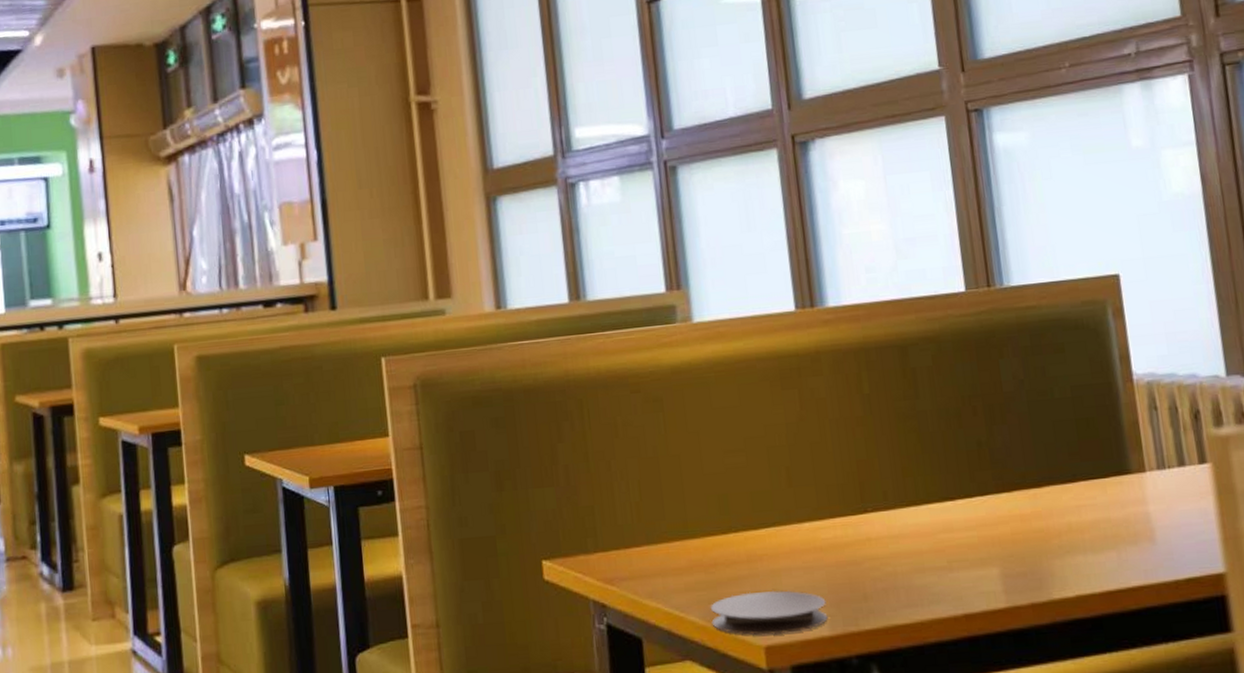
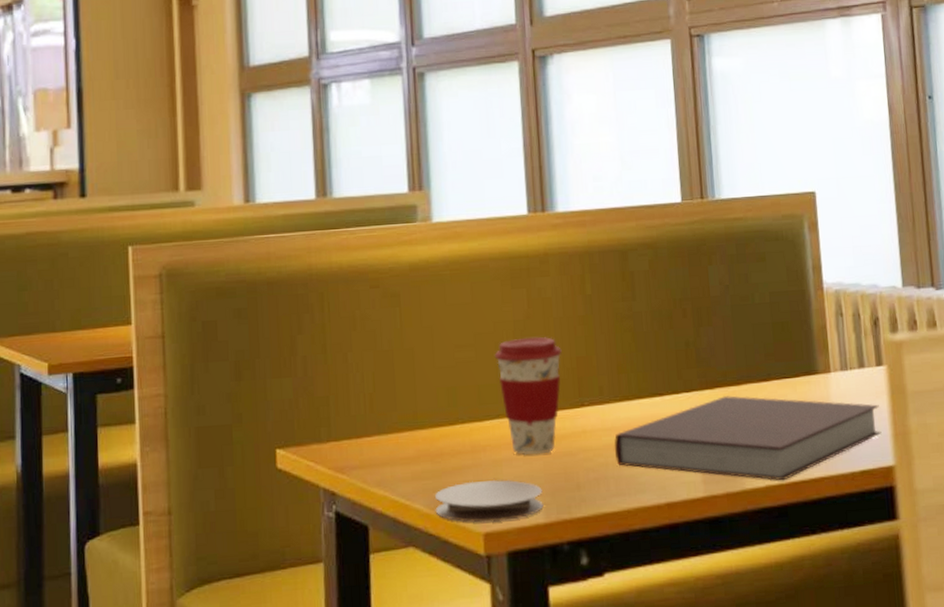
coffee cup: none [766,440,841,565] -> present [494,336,562,456]
notebook: none [902,498,1209,590] -> present [614,395,882,481]

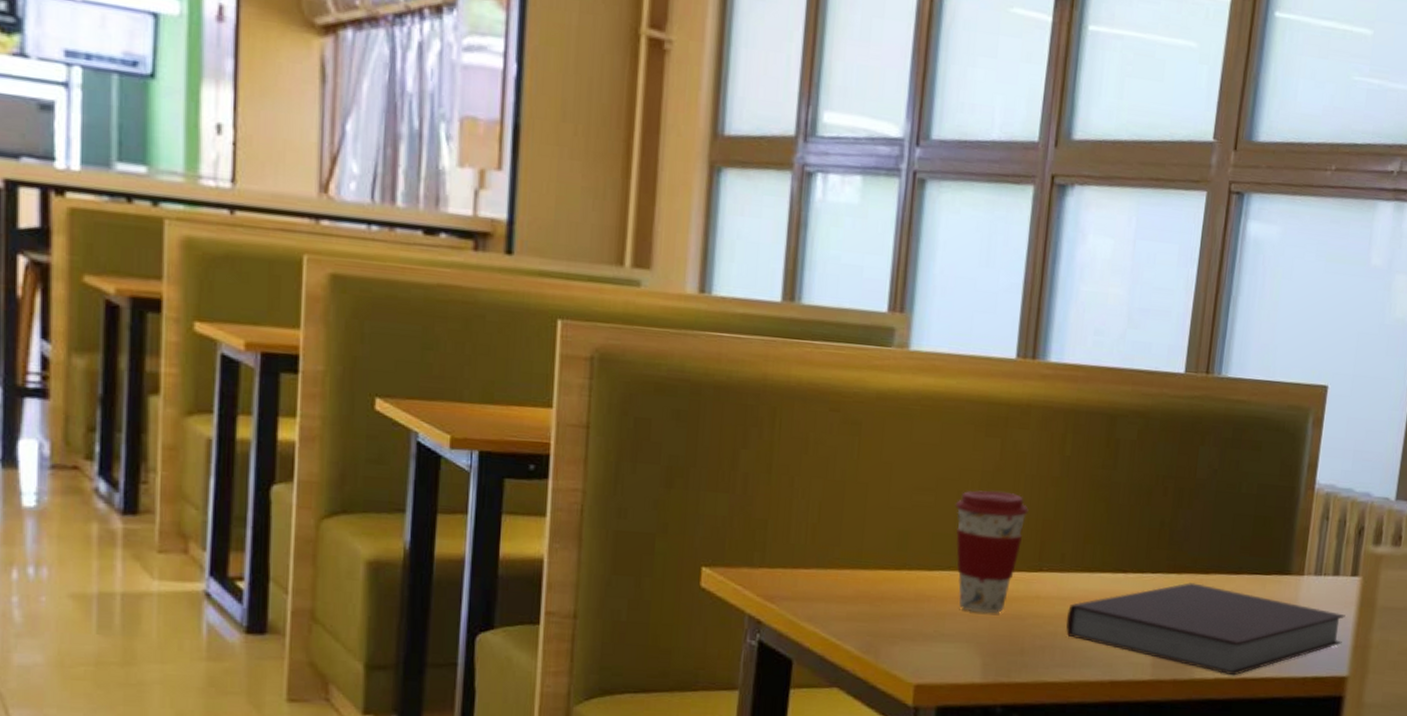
coaster: present [434,479,544,523] -> none [866,630,984,676]

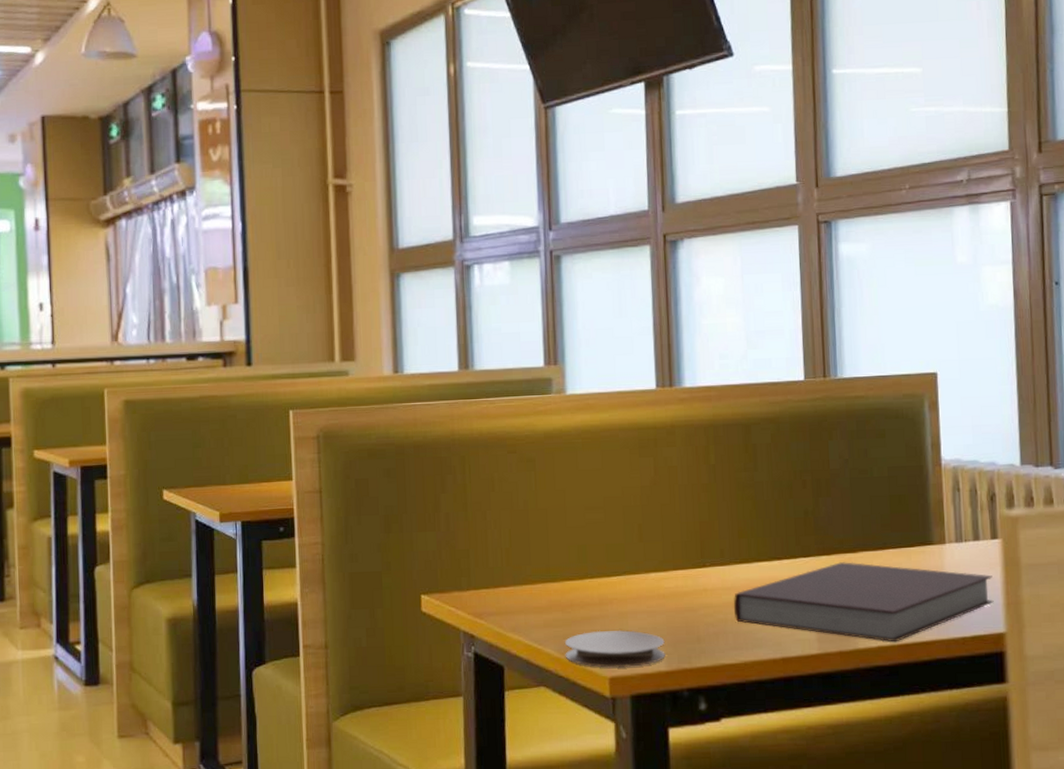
coaster: none [866,630,984,676] -> present [564,630,665,668]
coffee cup: present [955,490,1029,614] -> none [622,502,686,609]

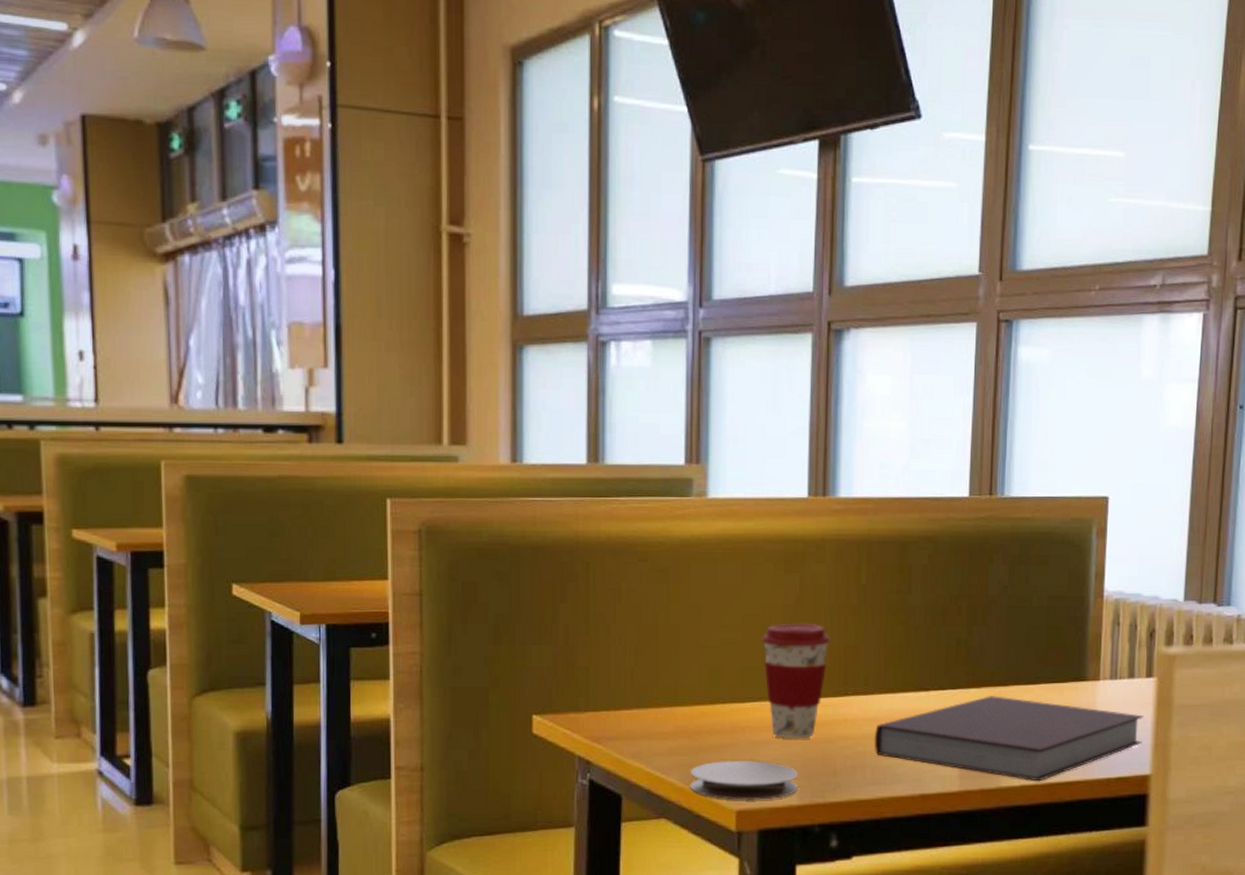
coffee cup: none [622,502,686,609] -> present [761,623,830,739]

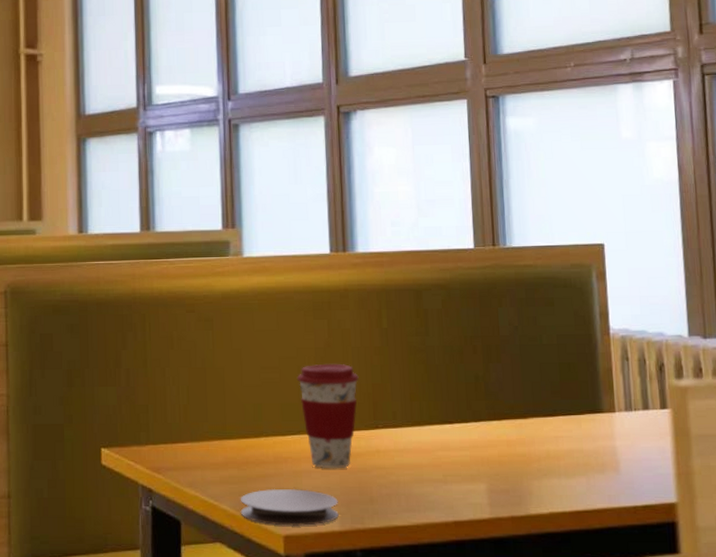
notebook: present [874,696,1144,782] -> none [405,427,665,509]

